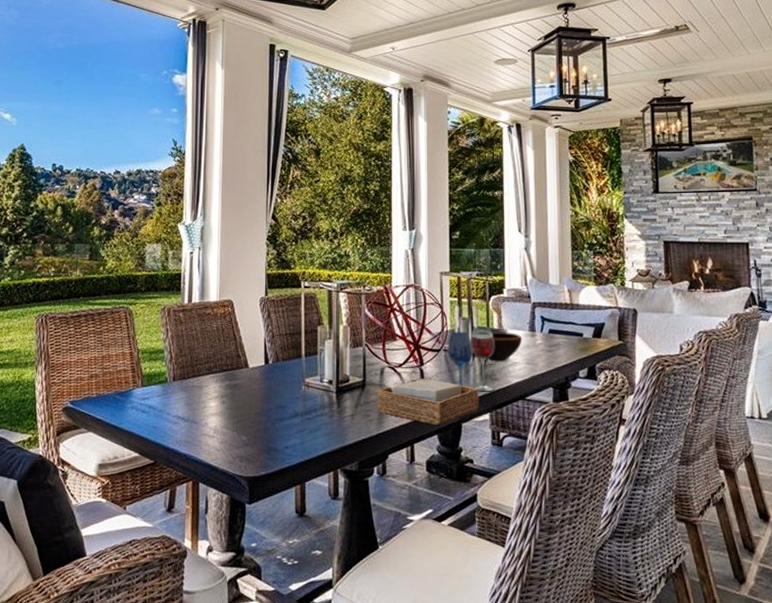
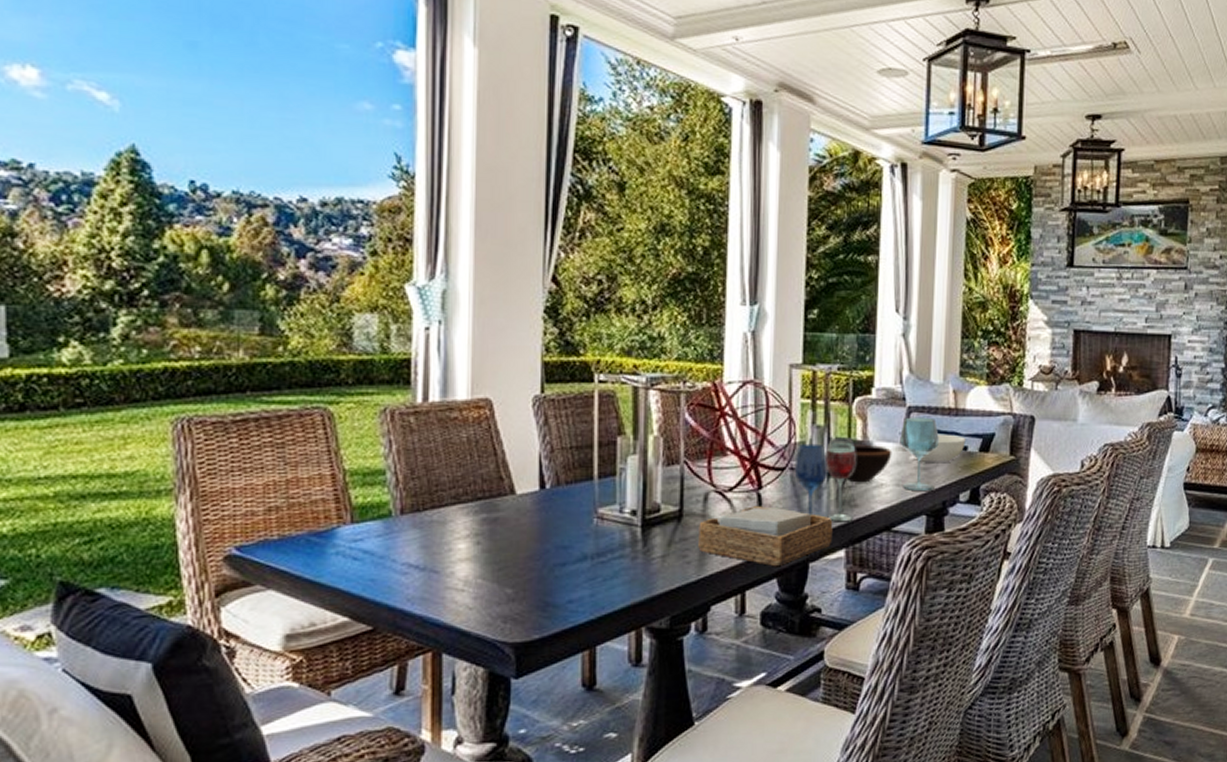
wine glass: none [528,311,560,369] -> present [900,417,940,492]
bowl: none [545,323,581,347] -> present [920,434,966,463]

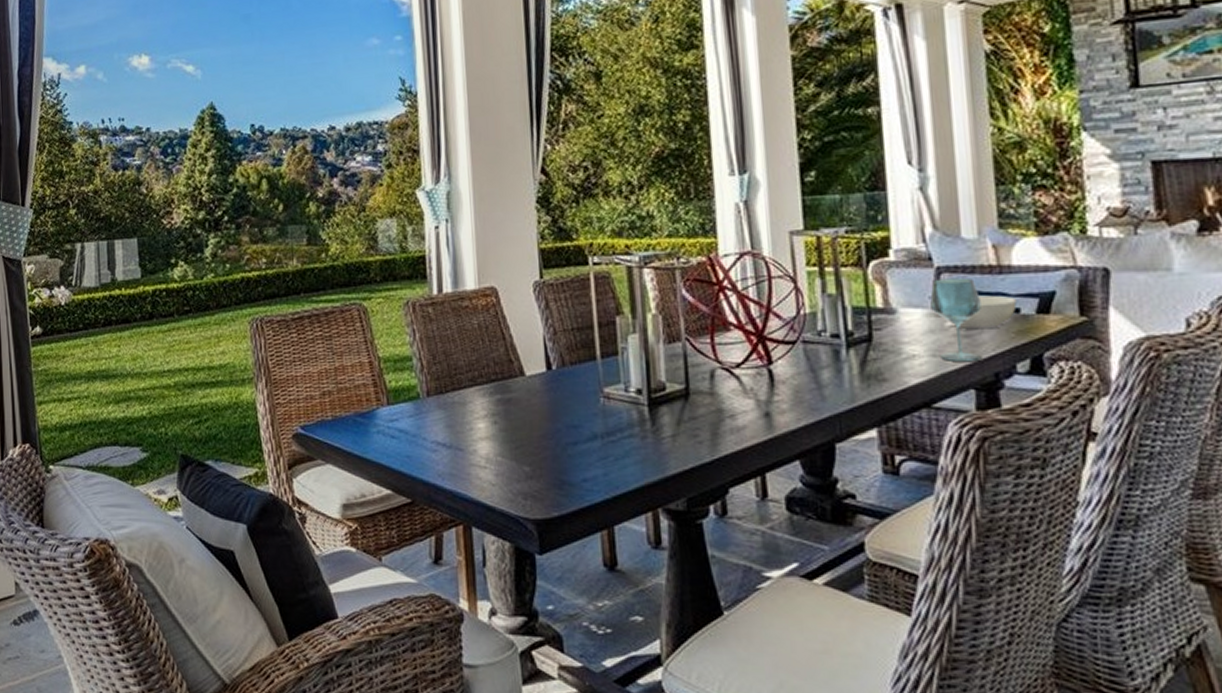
napkin holder: present [698,506,833,567] -> none [707,382,861,448]
wineglass: present [794,443,827,515] -> none [806,313,846,391]
wineglass: present [826,437,857,522] -> none [842,305,882,399]
bowl: present [846,444,892,483] -> none [869,311,923,355]

